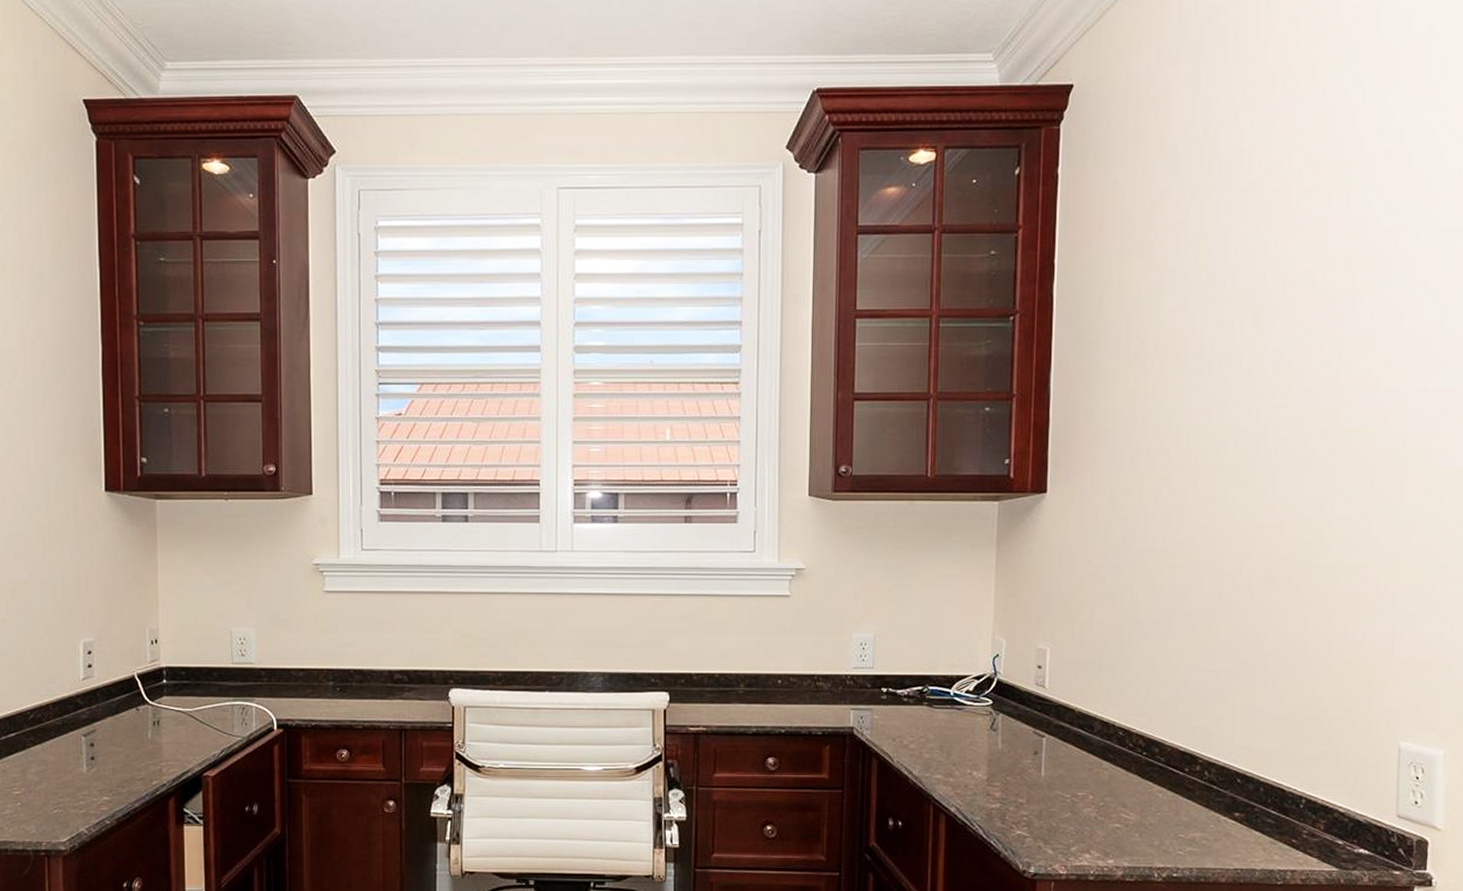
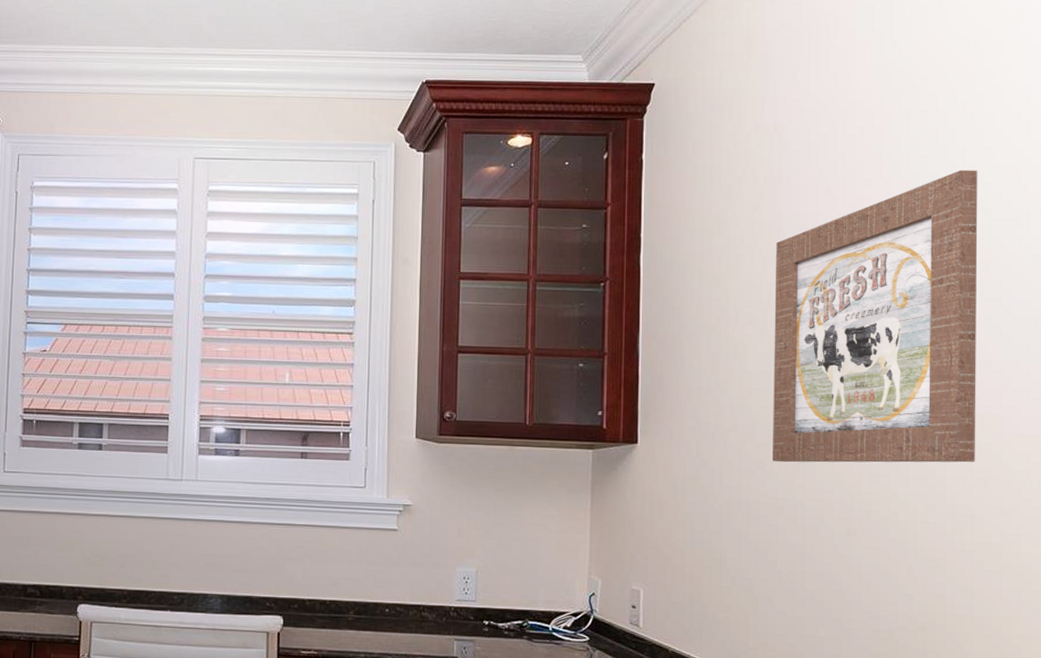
wall art: none [1190,174,1425,507] -> present [773,169,978,463]

